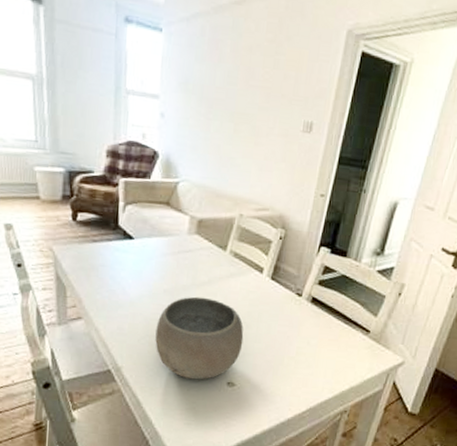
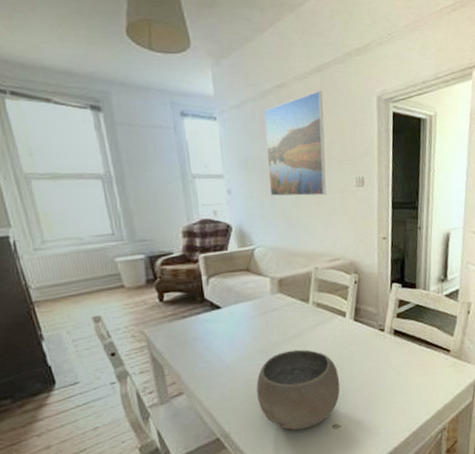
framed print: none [206,14,286,137] -> present [264,91,327,196]

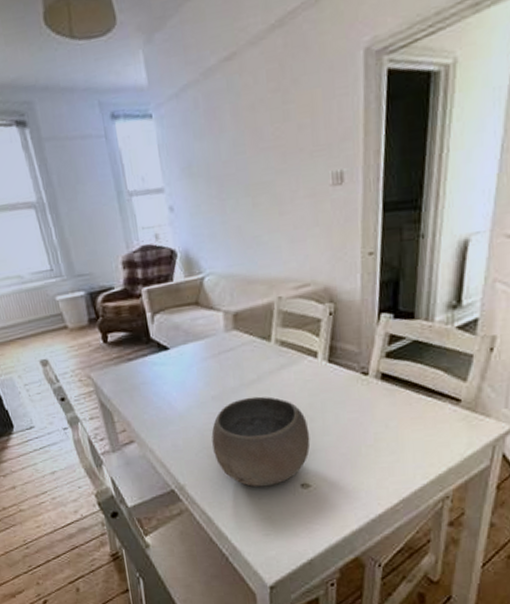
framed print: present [264,91,327,196] -> none [209,54,292,210]

